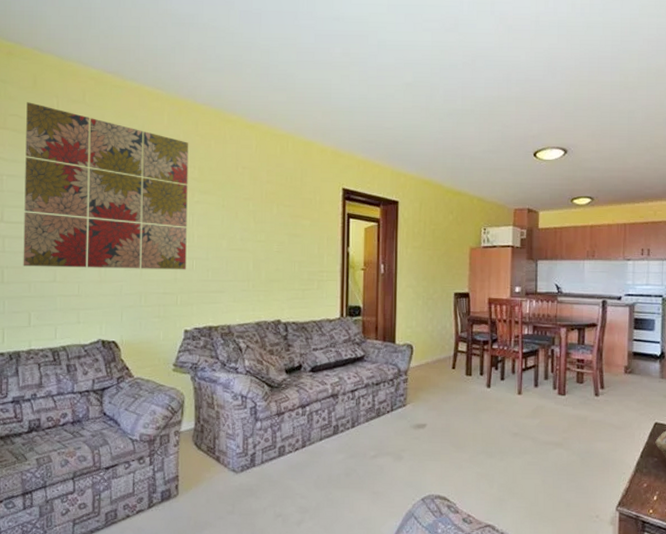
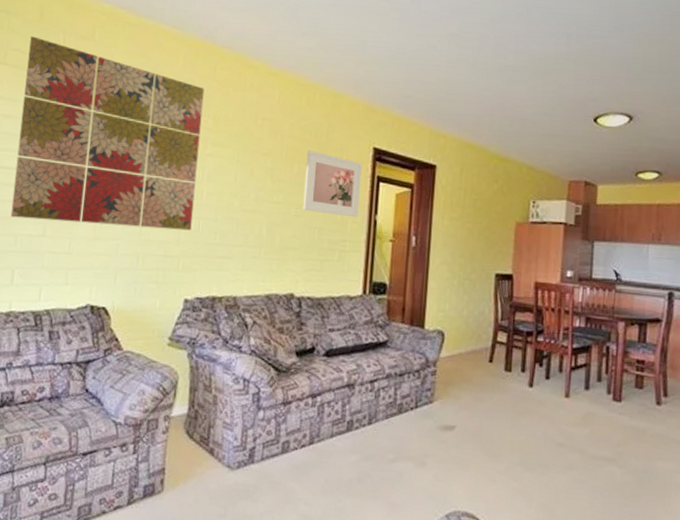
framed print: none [283,194,333,251] -> present [302,150,362,218]

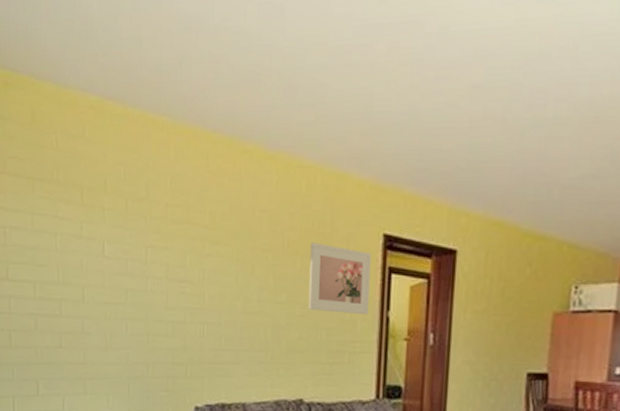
wall art: present [10,36,205,231] -> none [25,141,199,337]

